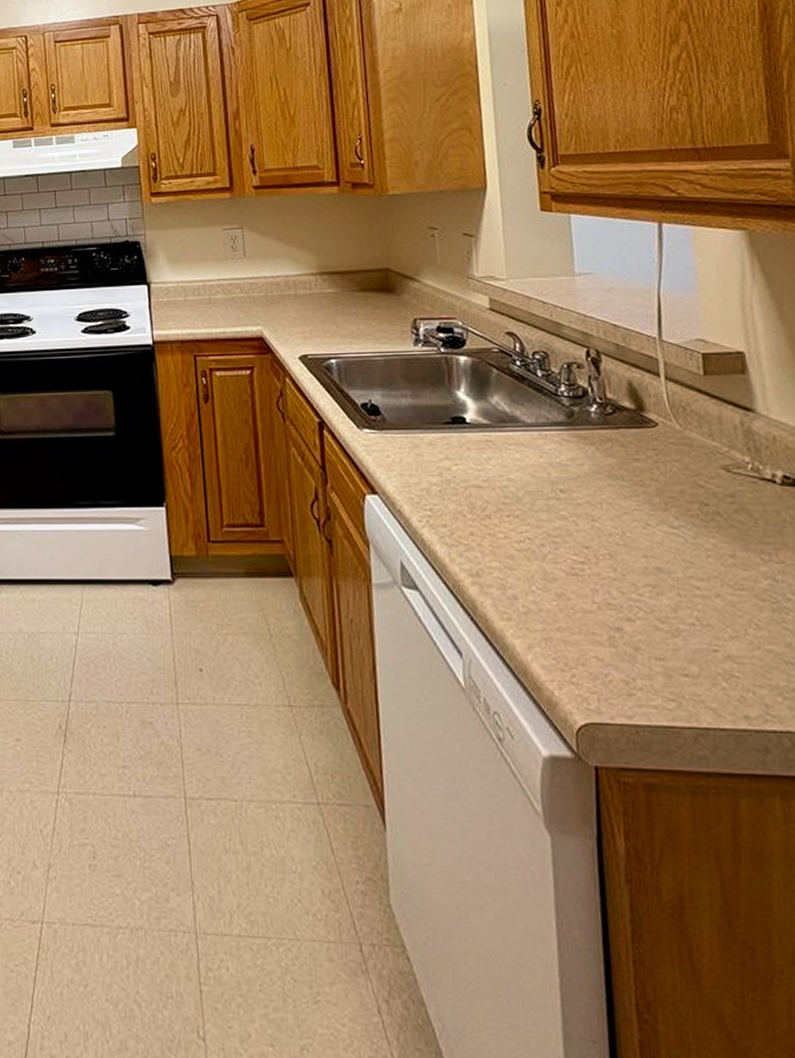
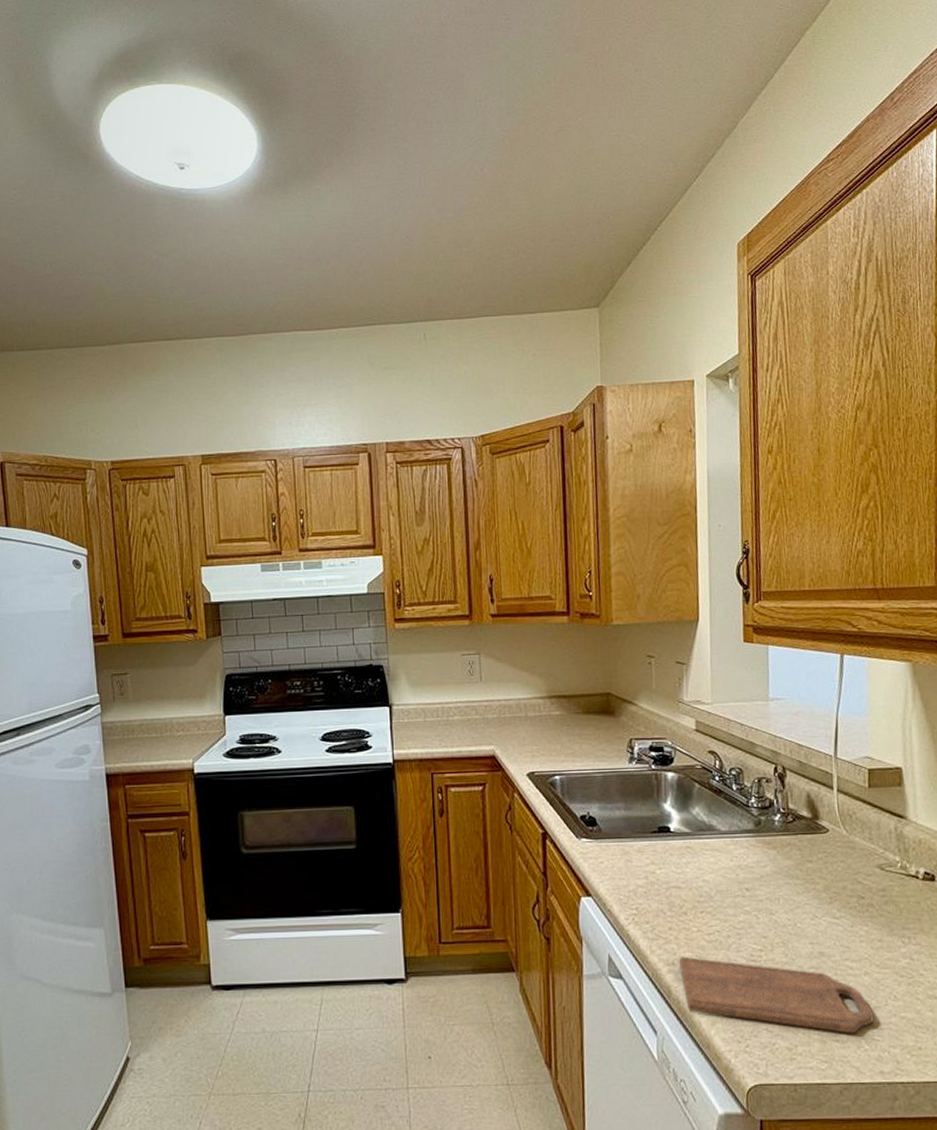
cutting board: none [483,566,732,668] -> present [678,956,874,1034]

